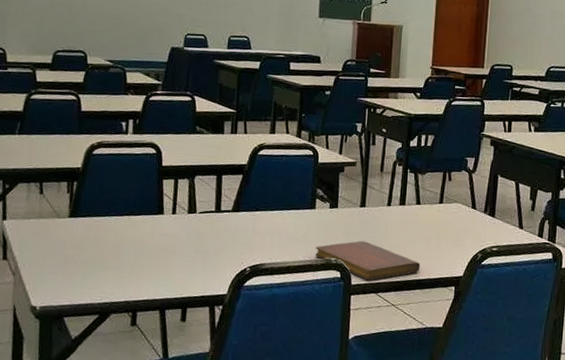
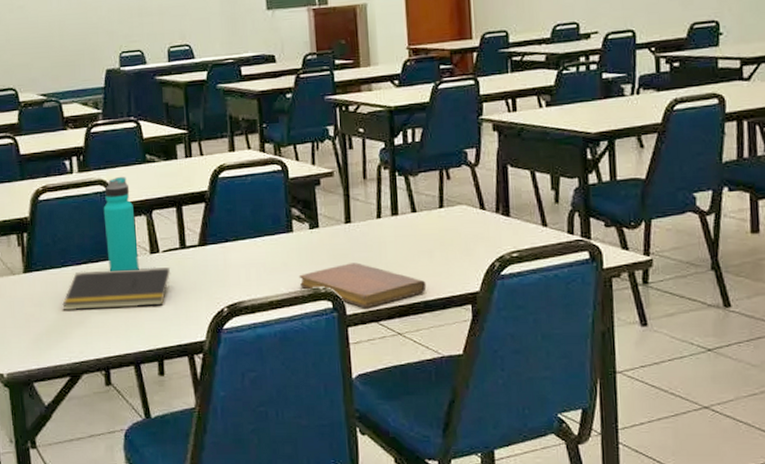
notepad: none [101,221,204,260] -> present [62,267,171,312]
water bottle: none [148,142,179,226] -> present [103,176,139,271]

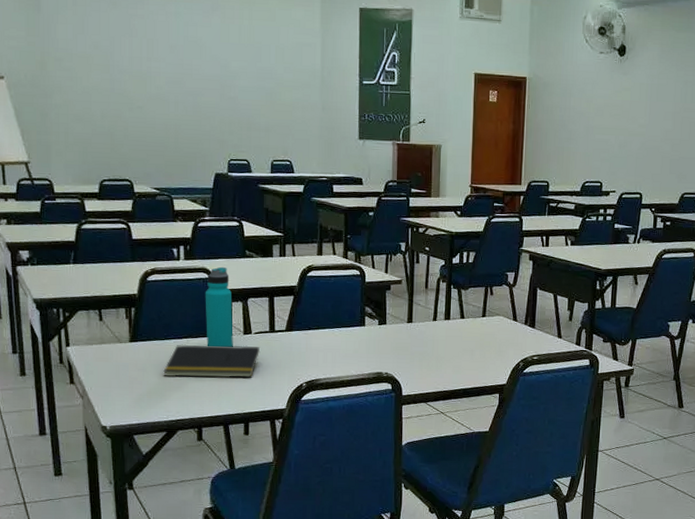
notebook: present [299,262,427,308] -> none [366,354,467,391]

